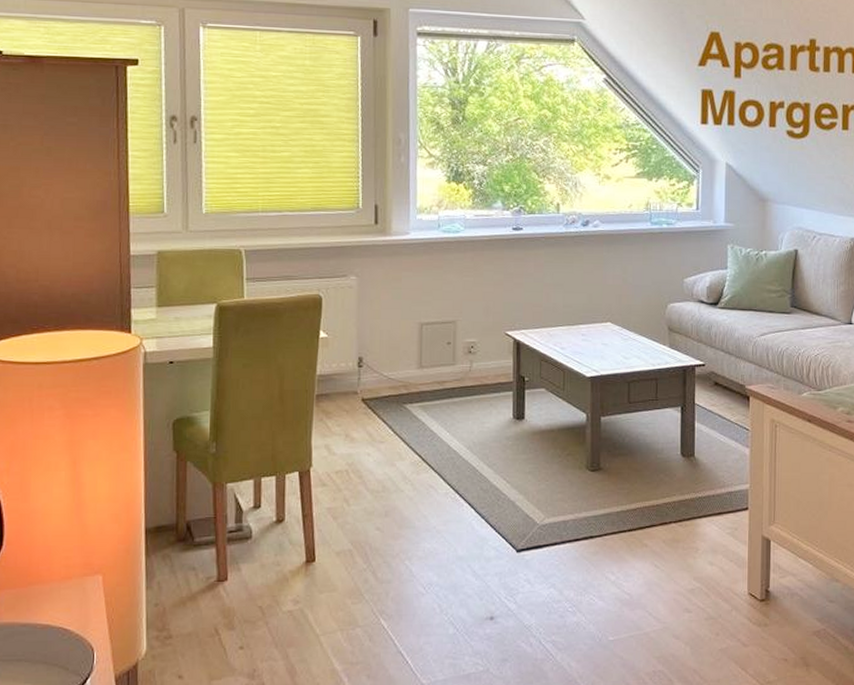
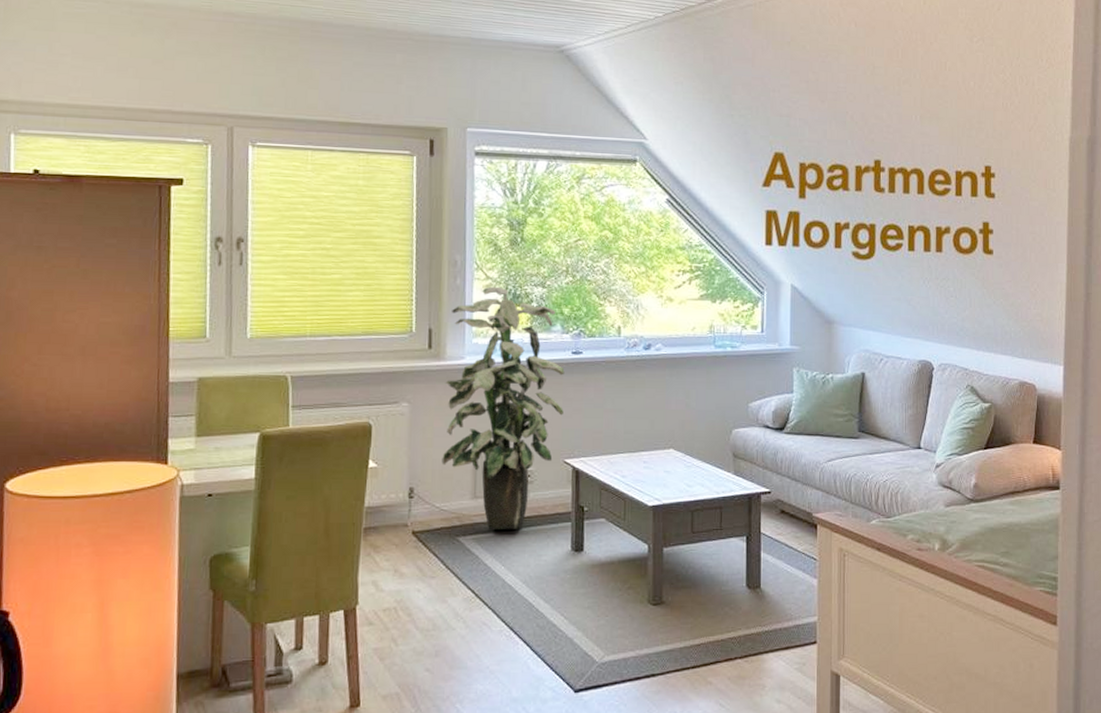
indoor plant: none [389,164,506,398] -> present [442,286,565,529]

